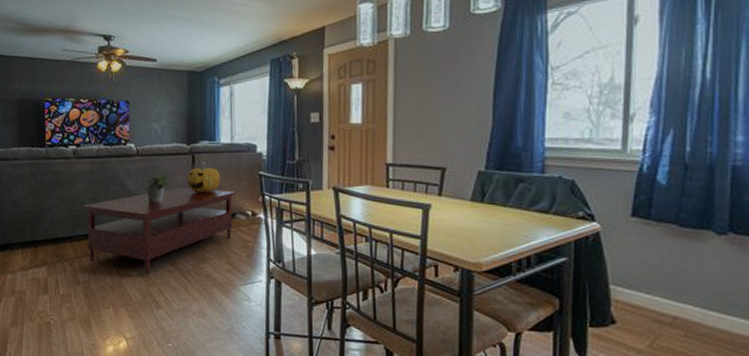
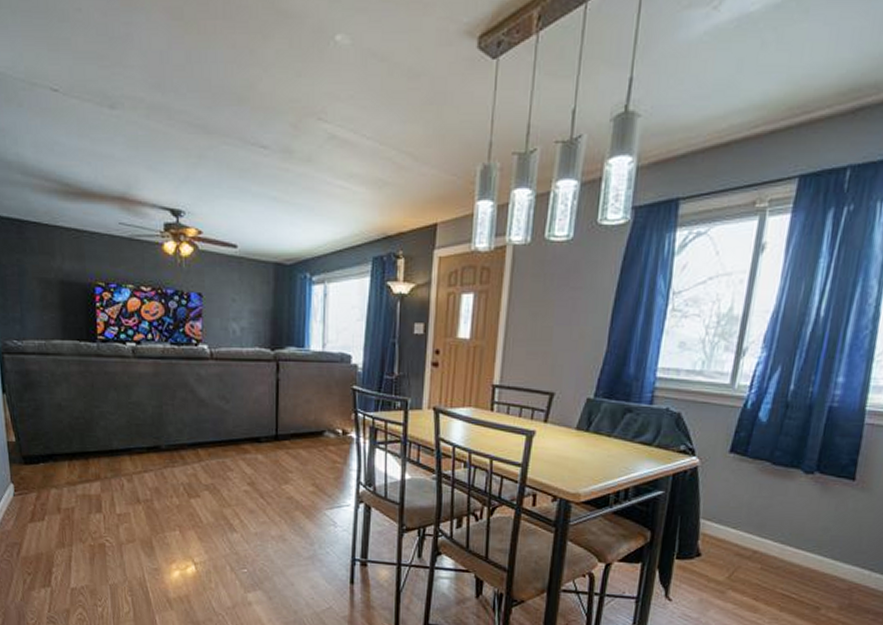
coffee table: present [81,187,235,275] -> none [142,398,325,495]
potted plant: present [146,171,169,203] -> none [221,378,248,415]
decorative pumpkin: present [187,162,220,193] -> none [270,371,308,407]

